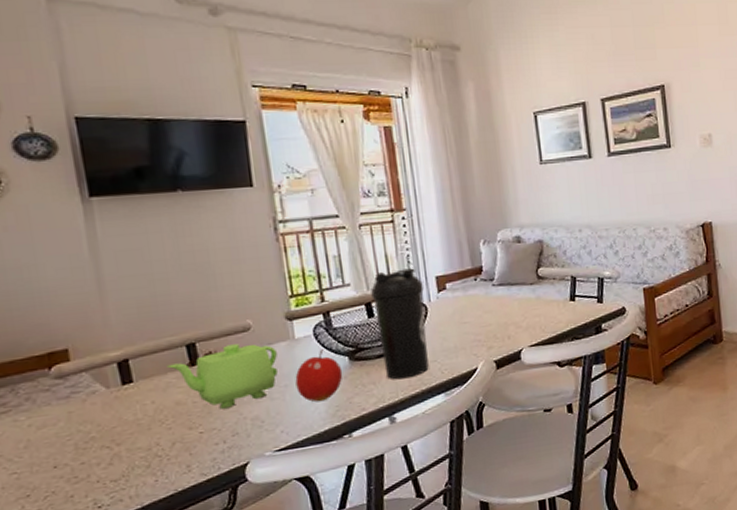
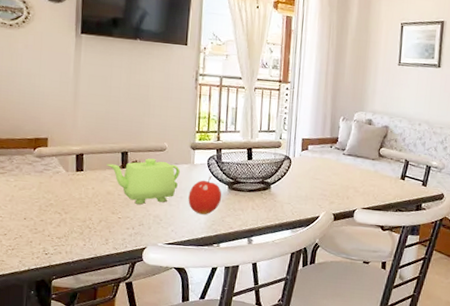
water bottle: present [371,268,429,380] -> none [252,127,292,212]

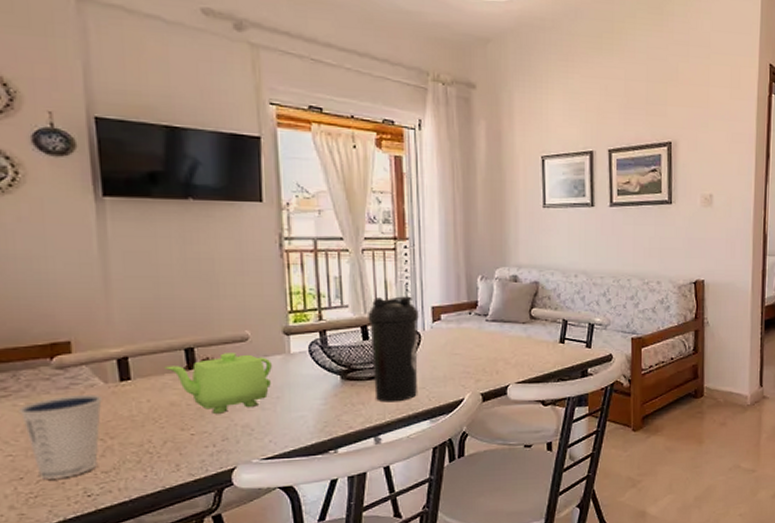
dixie cup: none [10,177,63,238] -> present [19,395,102,479]
fruit: present [188,176,222,215] -> none [287,366,334,416]
water bottle: none [252,127,292,212] -> present [368,296,419,402]

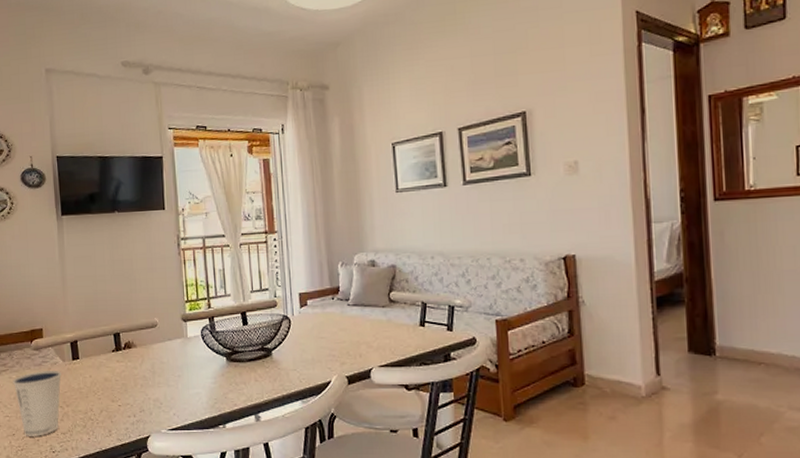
teapot: present [164,353,272,414] -> none [100,337,174,389]
water bottle: present [368,296,419,402] -> none [246,284,289,383]

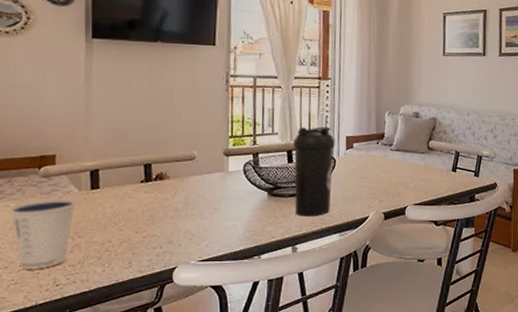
water bottle: none [246,284,289,383] -> present [293,127,335,217]

